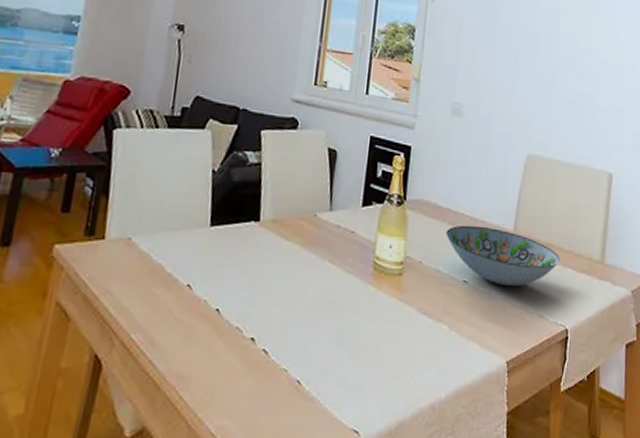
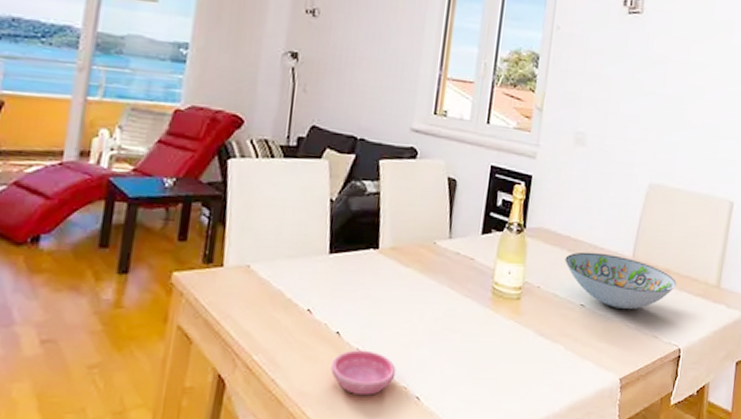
saucer: none [210,329,277,379] -> present [331,350,396,396]

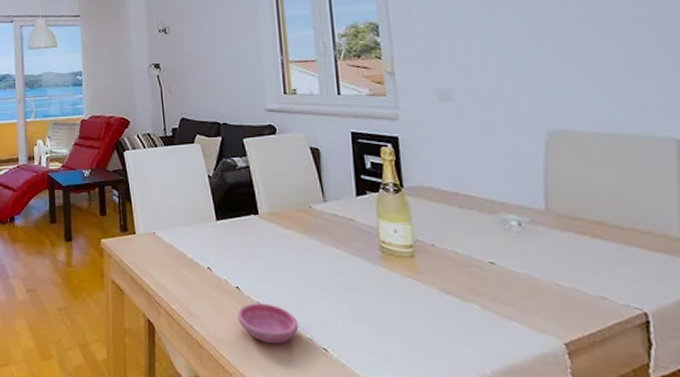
decorative bowl: present [565,251,677,310] -> none [457,207,620,268]

